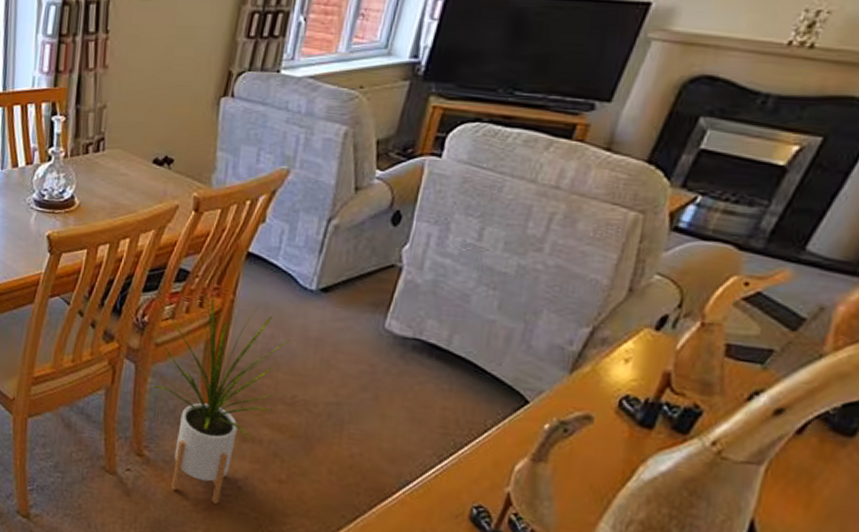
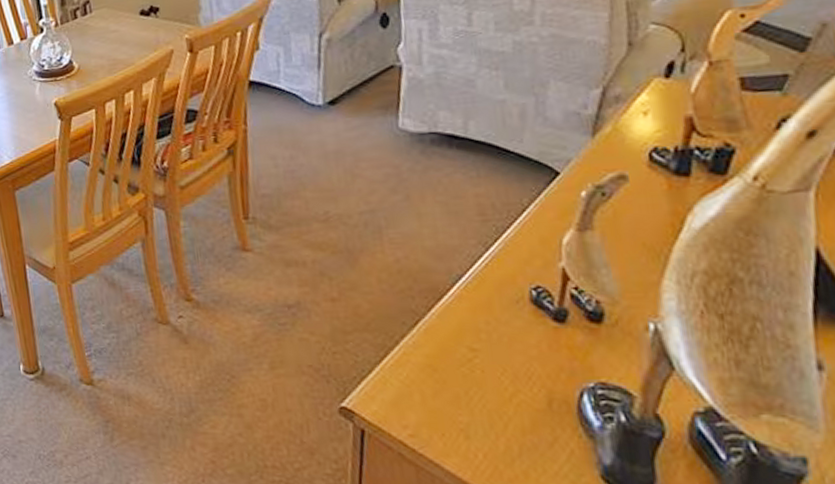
house plant: present [153,292,291,504] -> none [184,121,311,335]

